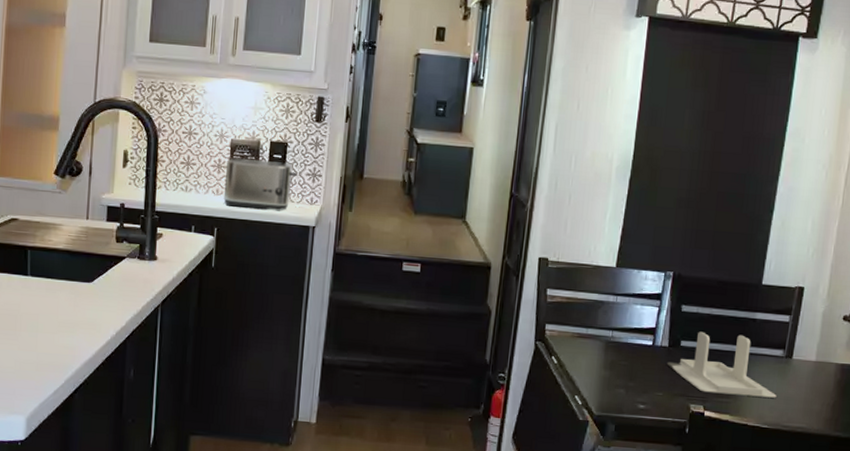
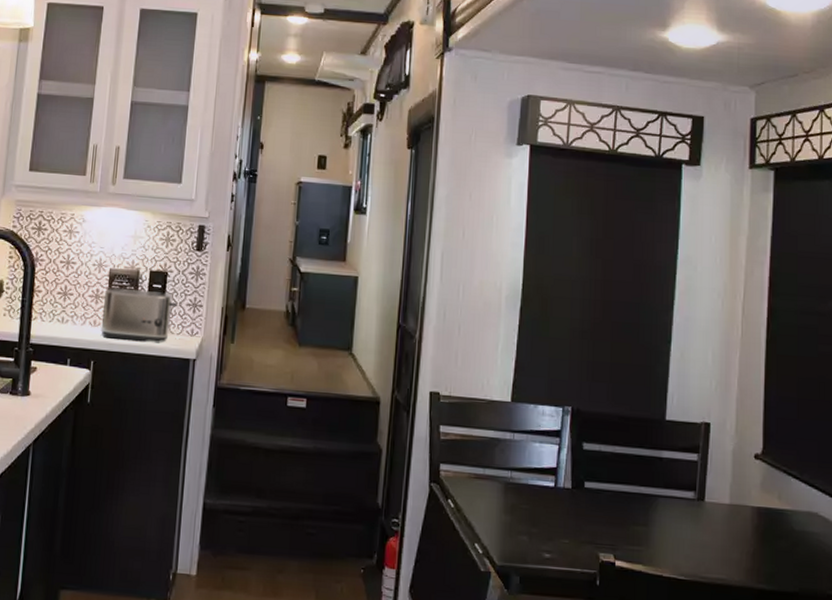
napkin holder: present [666,331,777,398] -> none [571,471,691,546]

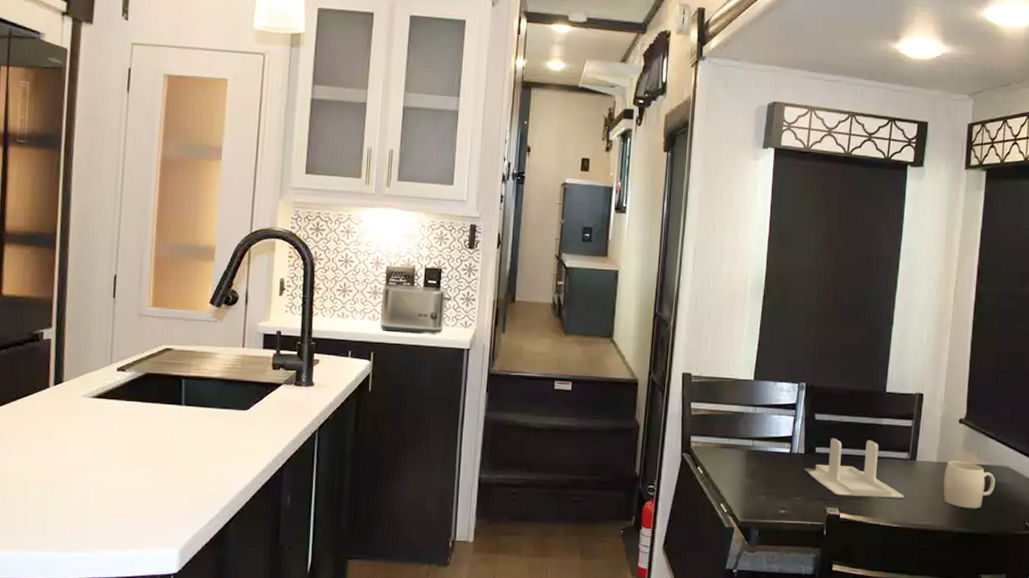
napkin holder: none [571,471,691,546] -> present [803,438,904,498]
mug: none [738,503,802,562] -> present [943,460,995,509]

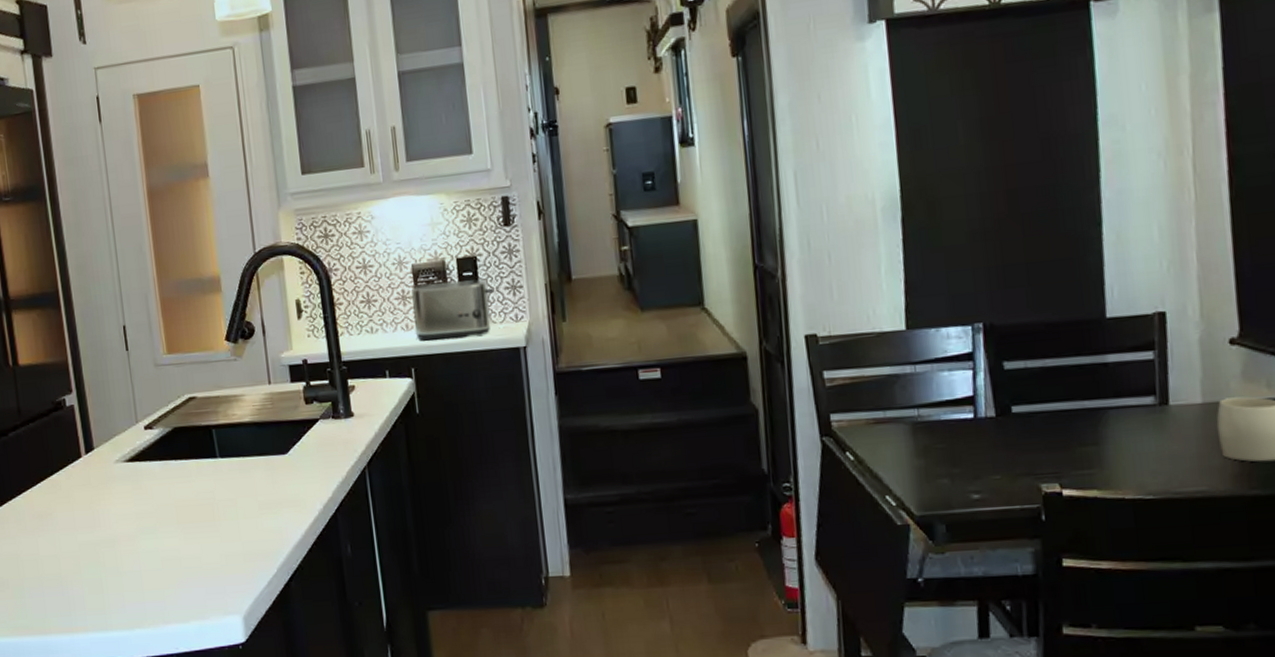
napkin holder: present [803,438,904,498] -> none [998,385,1158,467]

